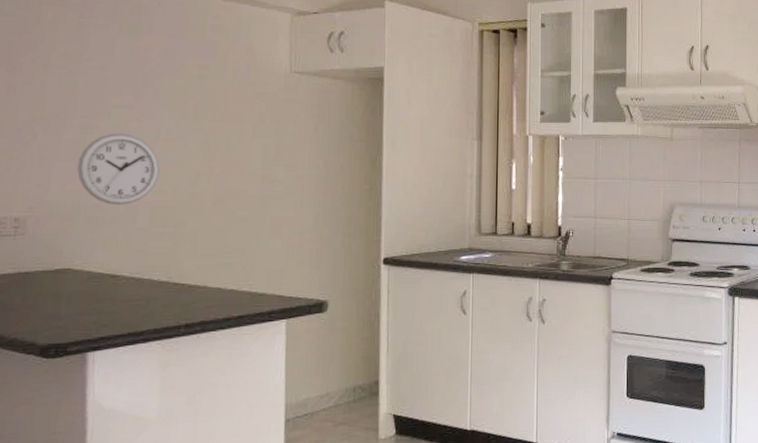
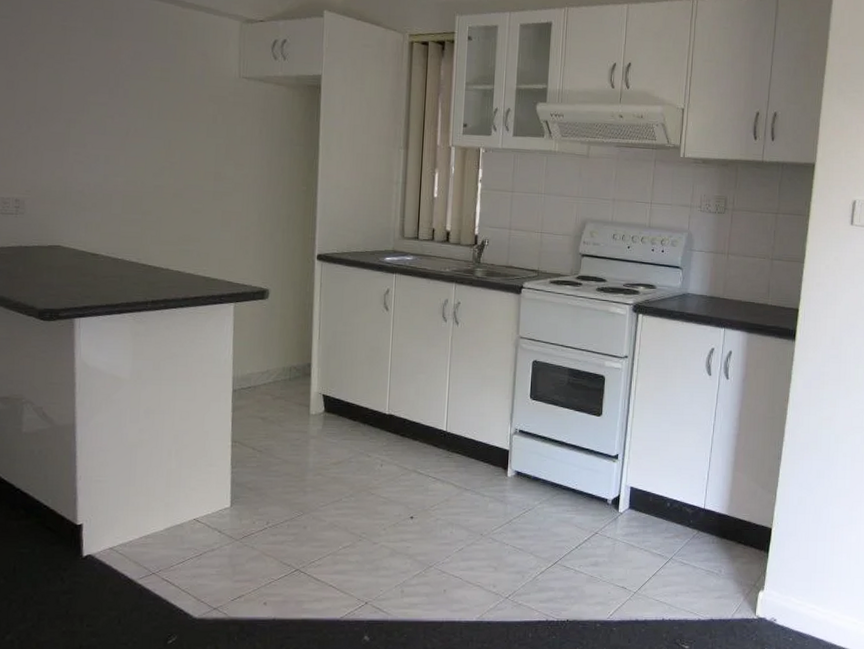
wall clock: present [77,133,160,206] -> none [63,128,130,193]

